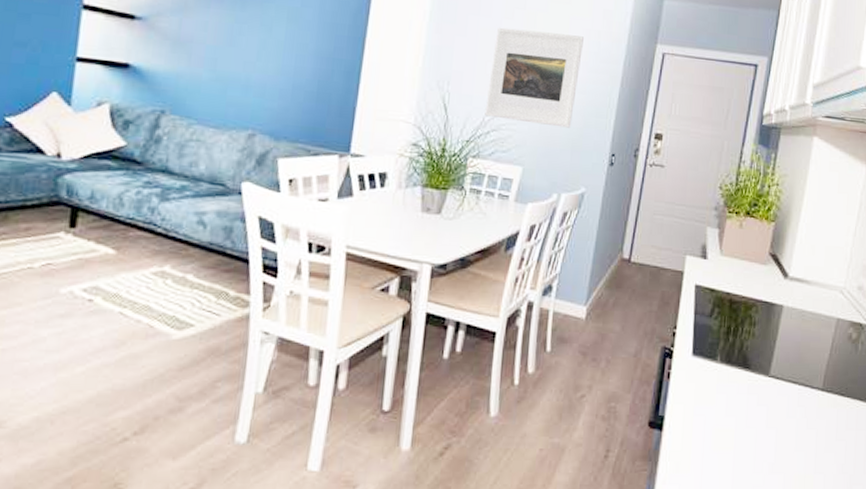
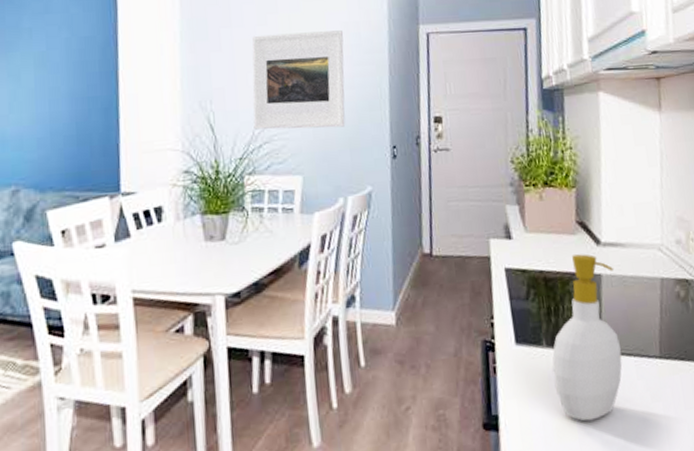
soap bottle: none [721,283,795,436] -> present [552,254,623,422]

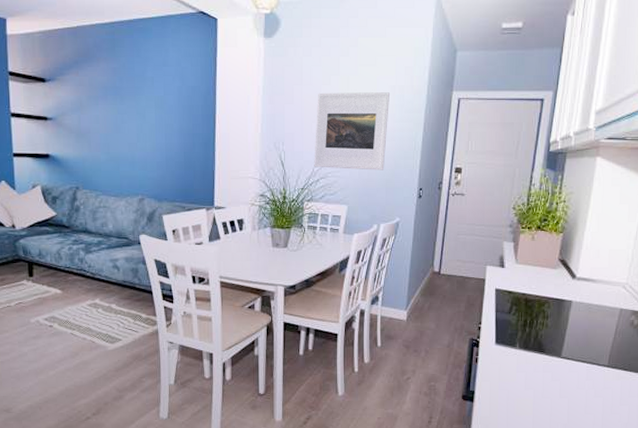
soap bottle: present [552,254,623,422] -> none [521,284,583,404]

